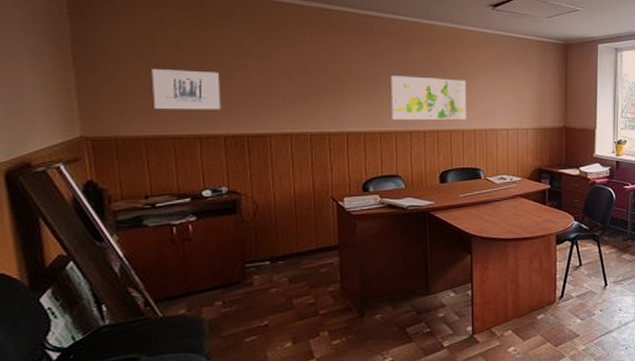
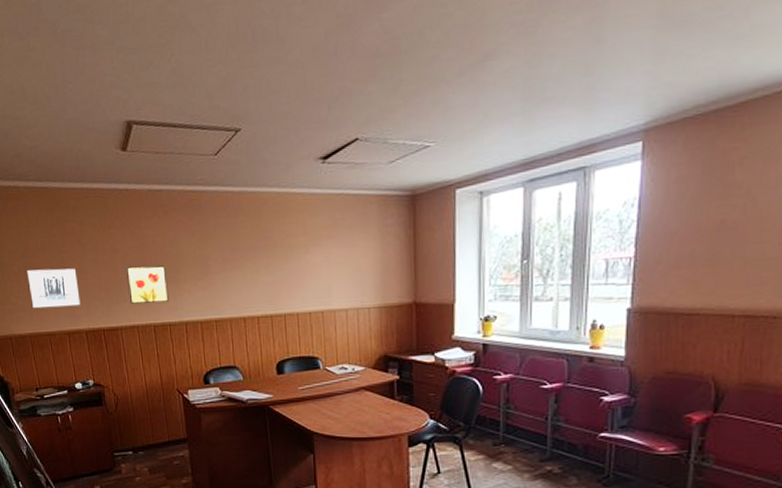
wall art: none [282,76,331,112] -> present [125,265,169,304]
map: present [390,75,467,121] -> none [221,254,301,307]

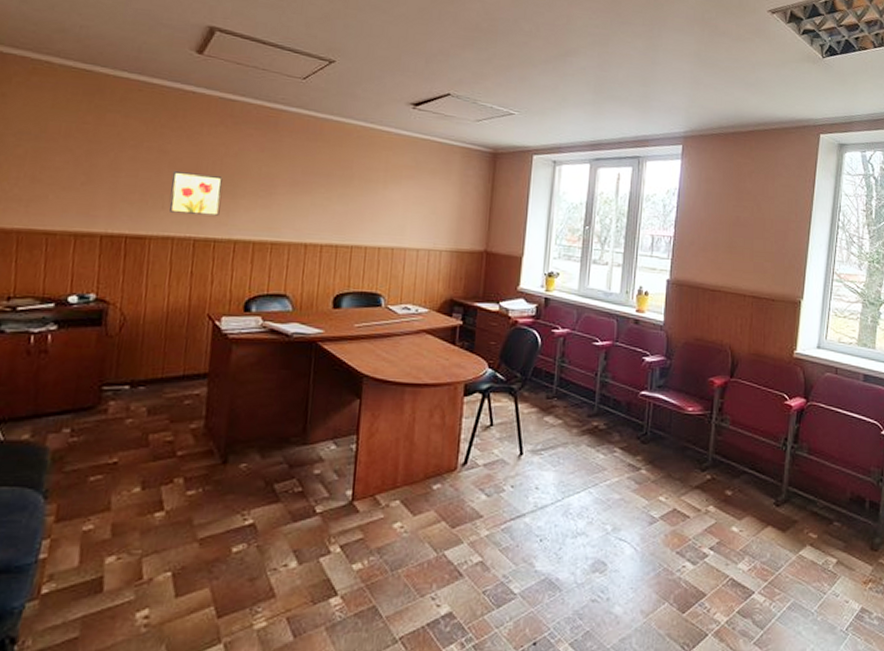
wall art: present [27,268,81,309] -> none [32,155,106,206]

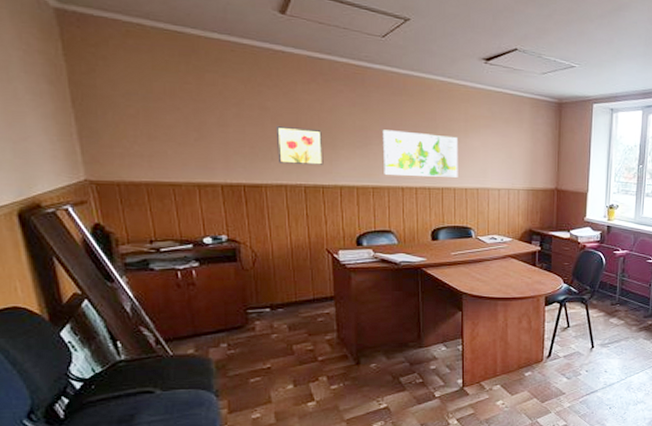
map: none [286,178,376,234] -> present [382,130,459,178]

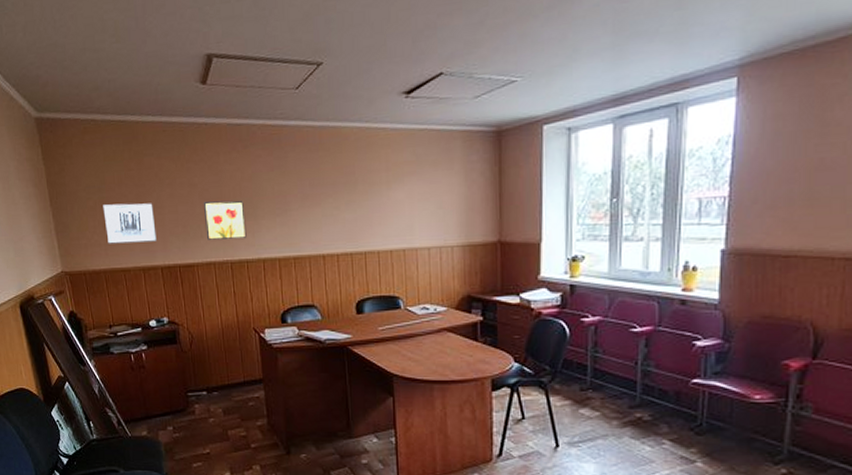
wall art: none [148,115,217,159] -> present [103,203,157,244]
map: present [382,130,459,178] -> none [300,190,382,244]

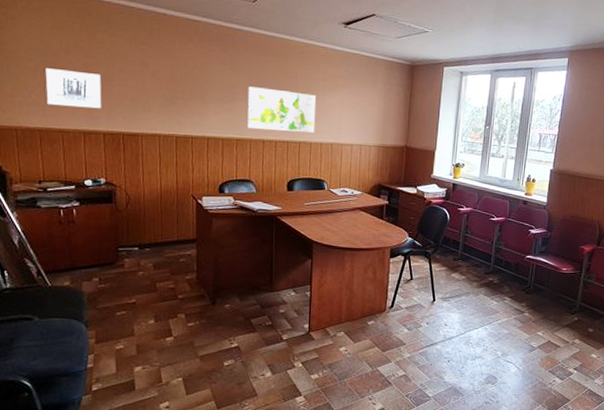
wall art: present [203,200,247,240] -> none [154,81,194,117]
map: none [300,190,382,244] -> present [247,86,317,133]

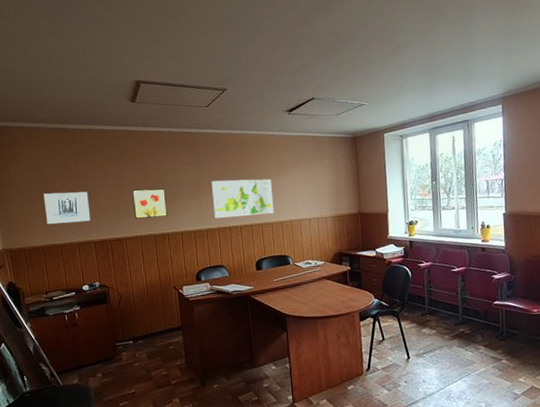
wall art: none [154,81,194,117] -> present [131,188,168,219]

